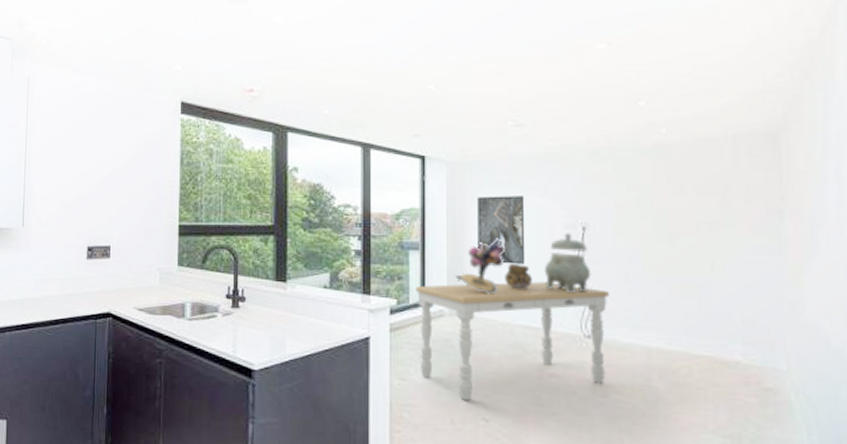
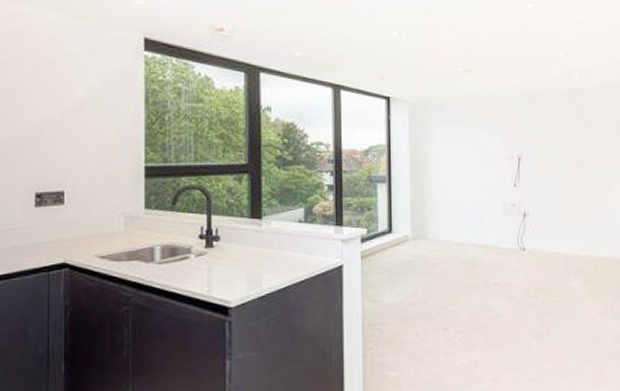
dining table: present [416,282,610,400] -> none [384,205,539,314]
bouquet: present [454,237,506,295] -> none [417,168,459,219]
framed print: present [477,196,526,265] -> none [435,132,475,192]
ceramic pot: present [505,263,532,289] -> none [458,190,480,213]
vessel: present [544,233,591,292] -> none [489,163,525,213]

